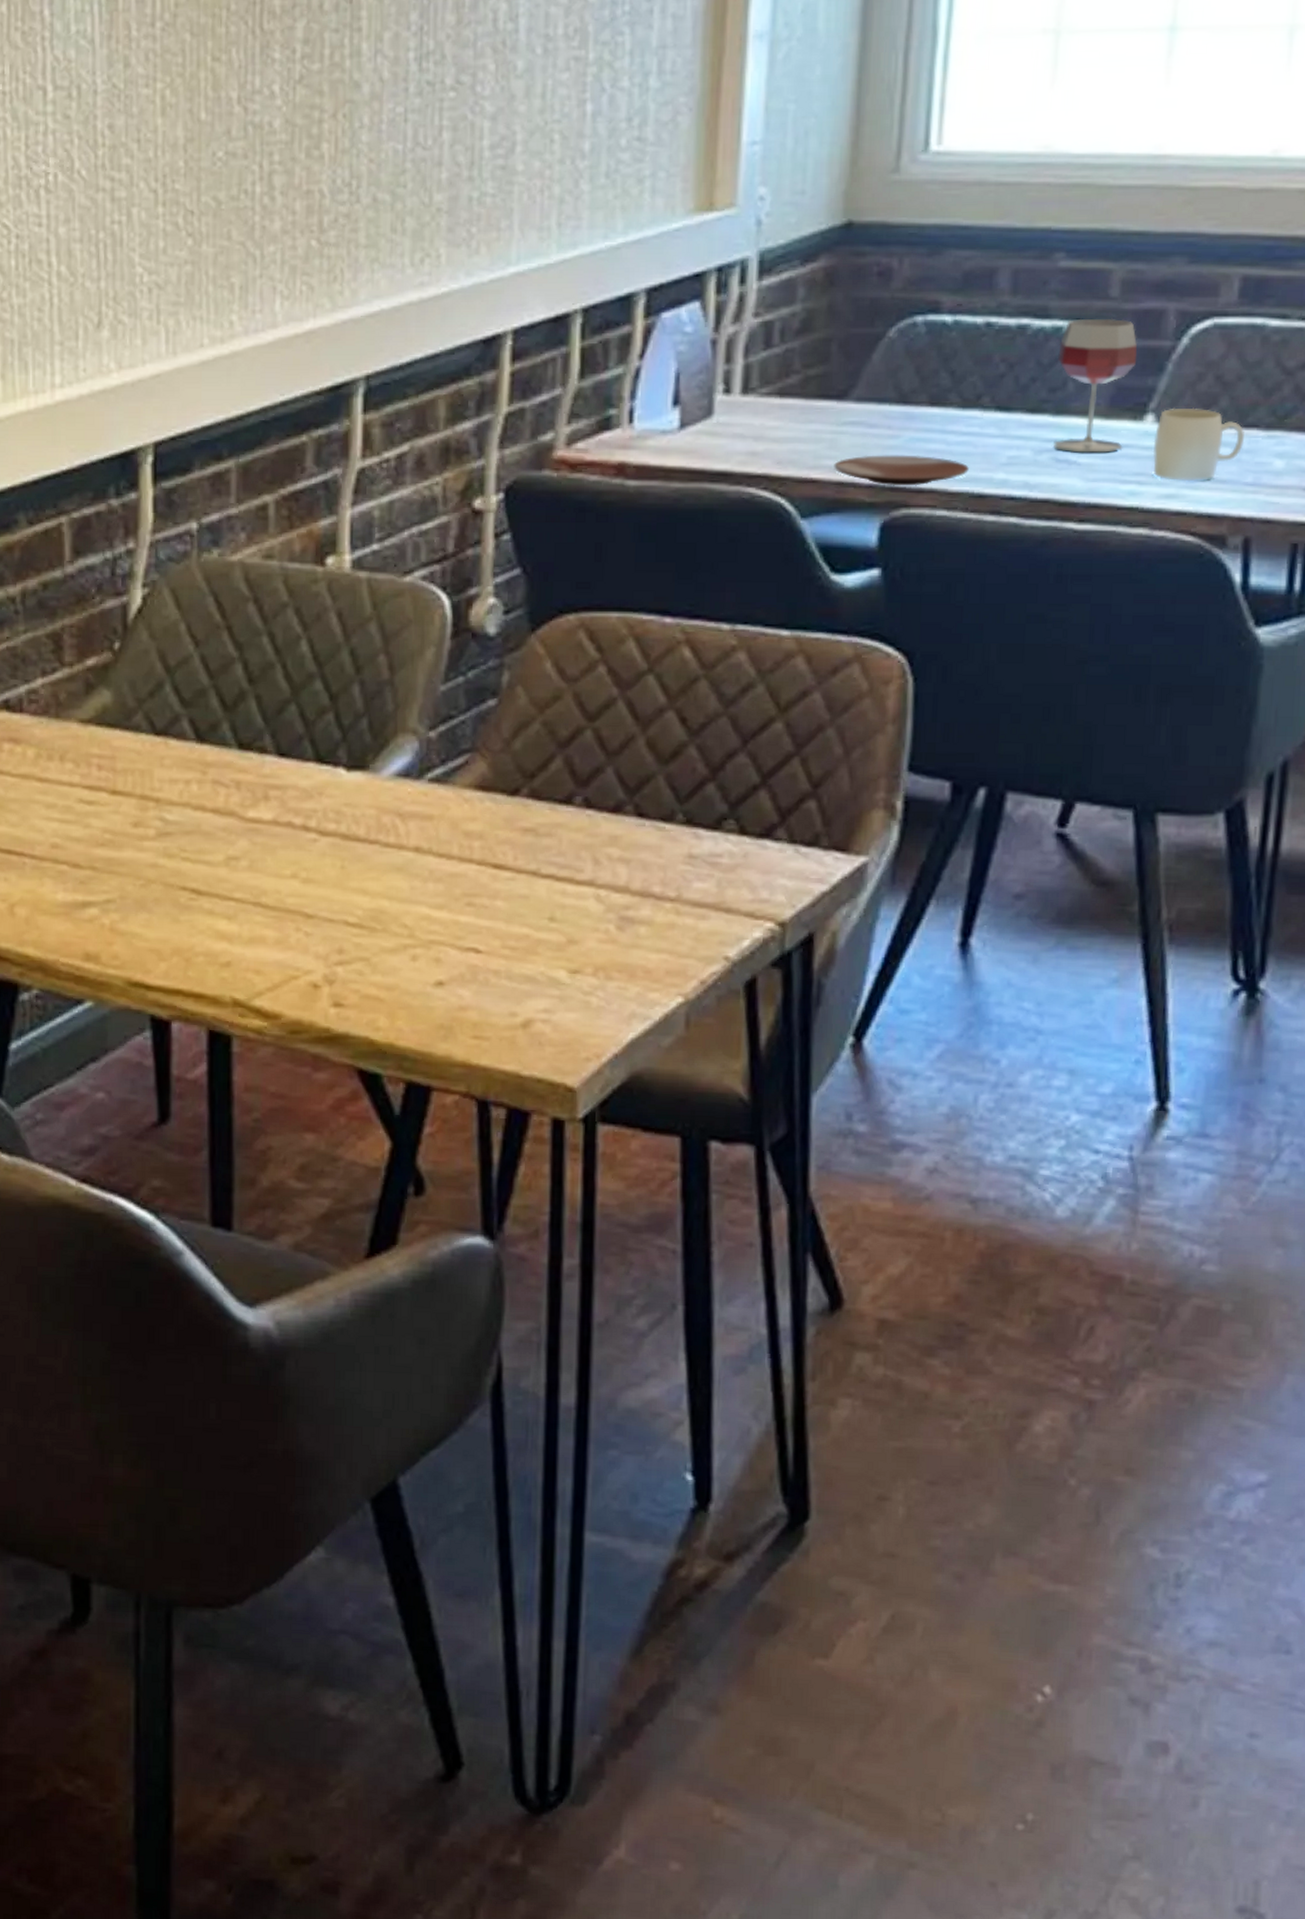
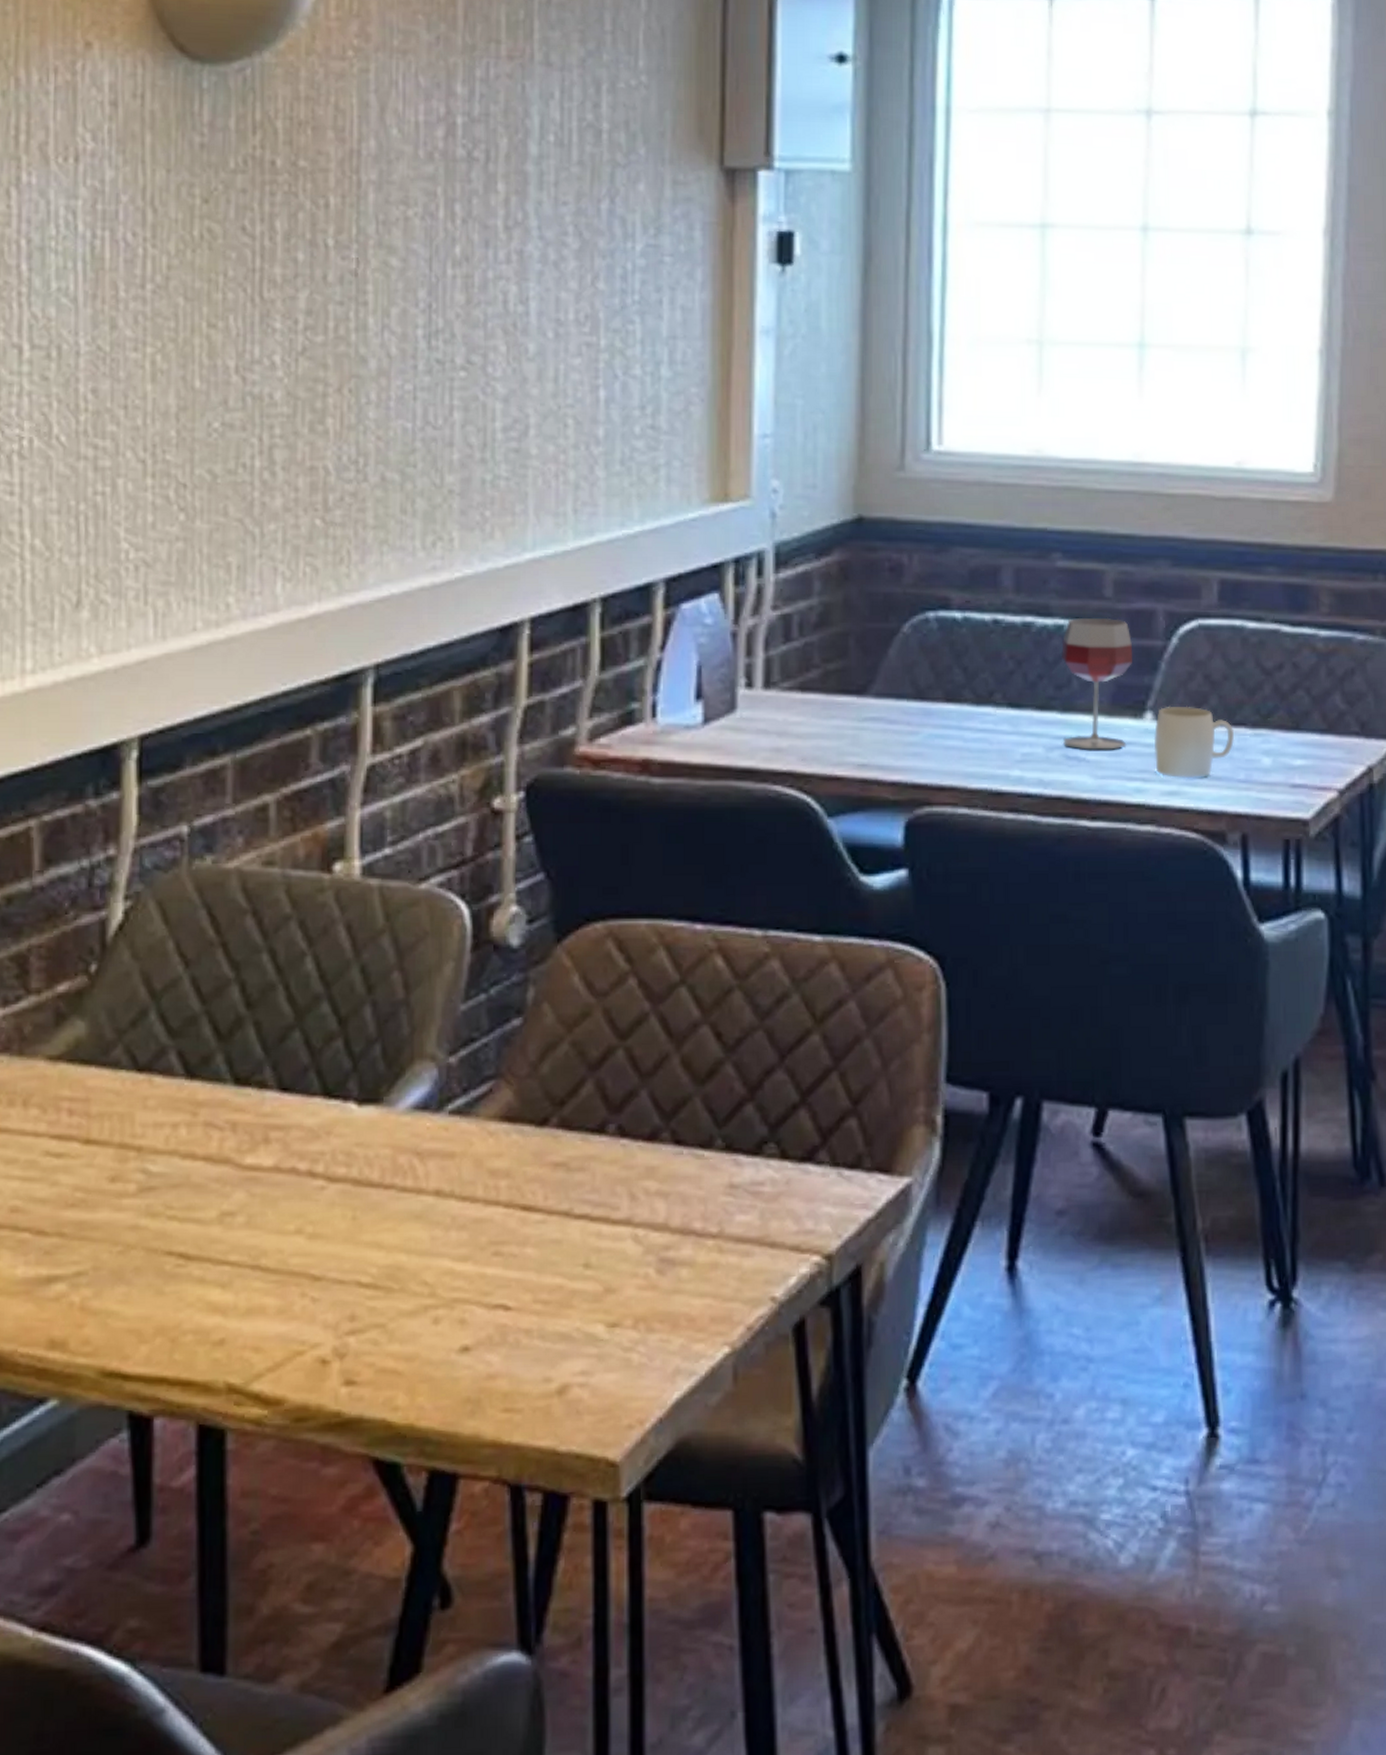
plate: present [834,455,969,486] -> none [857,751,986,784]

